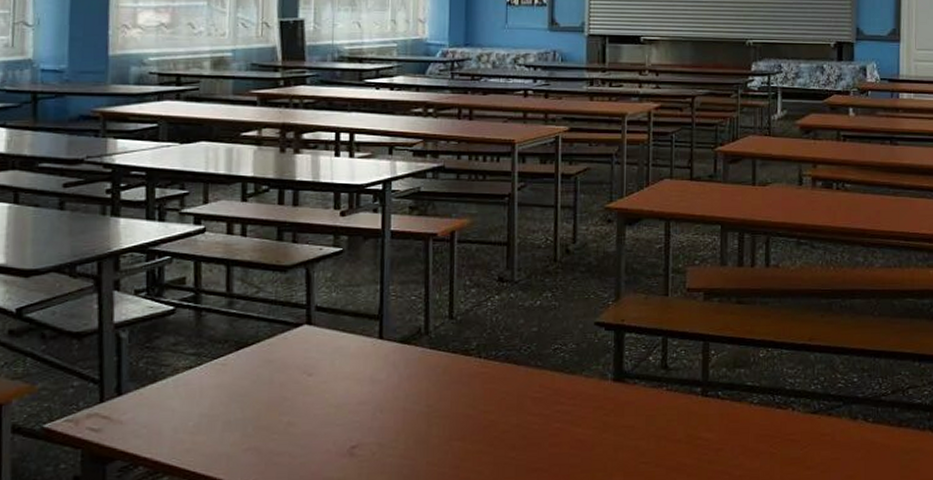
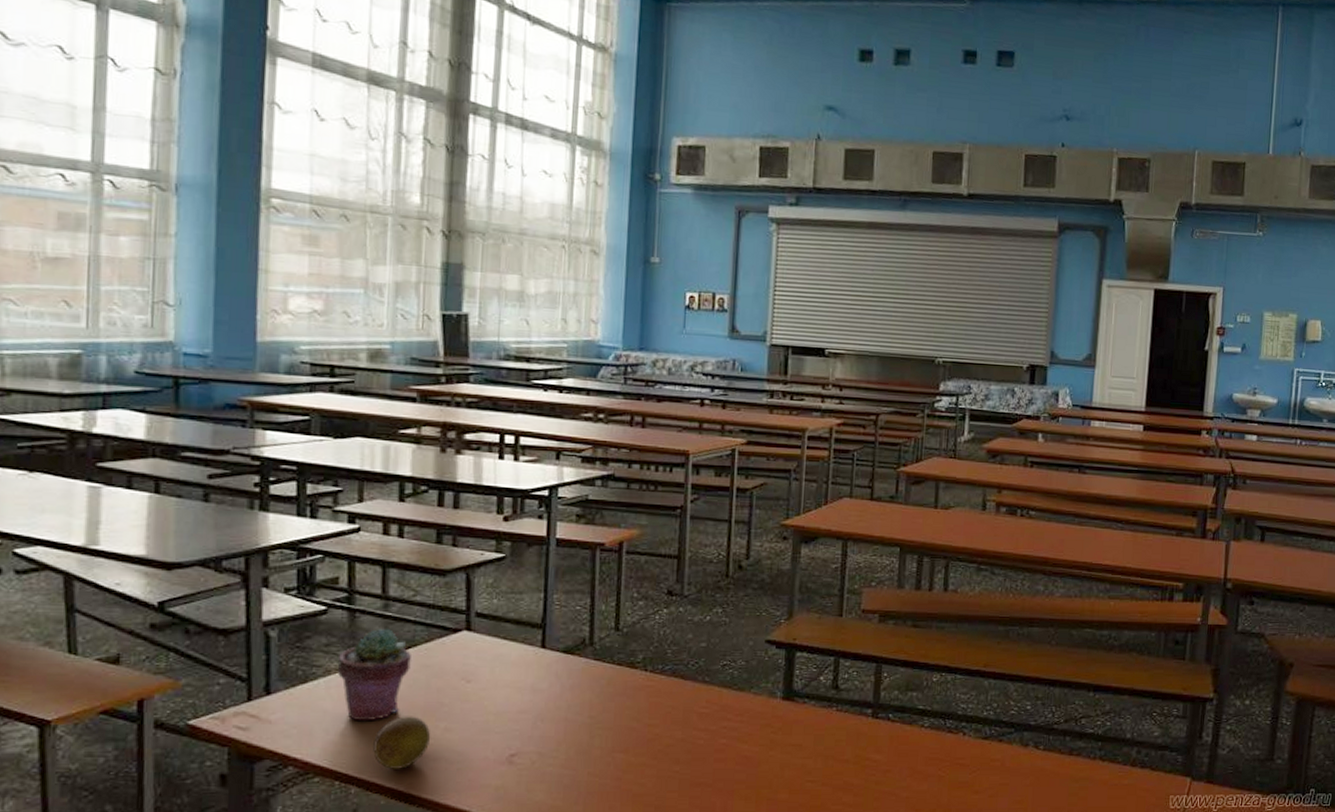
potted succulent: none [185,325,255,419] -> present [338,628,411,722]
fruit: none [219,411,275,465] -> present [373,716,431,769]

